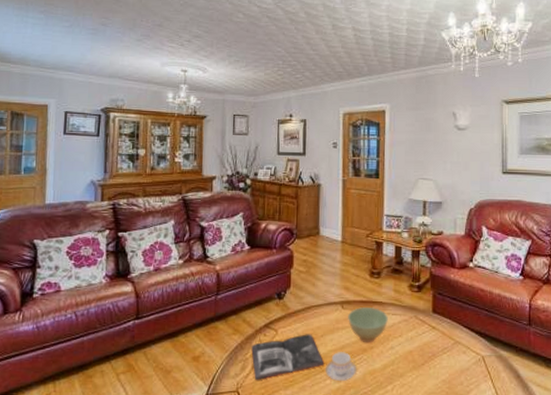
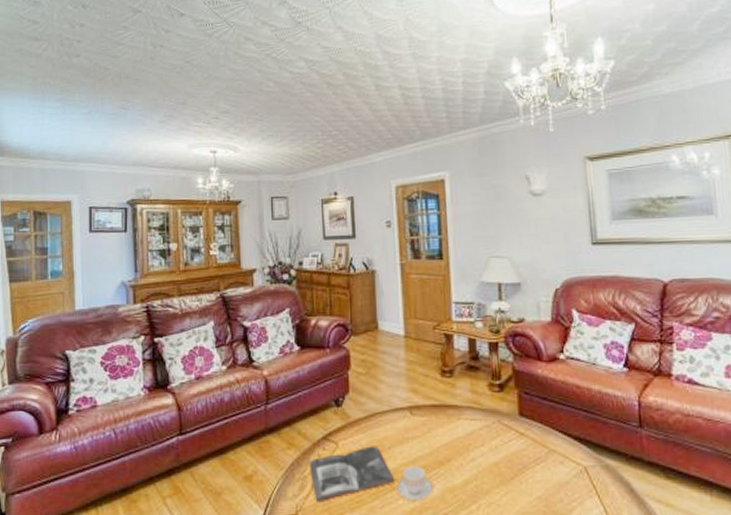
bowl: present [347,307,388,343] -> none [417,412,466,455]

